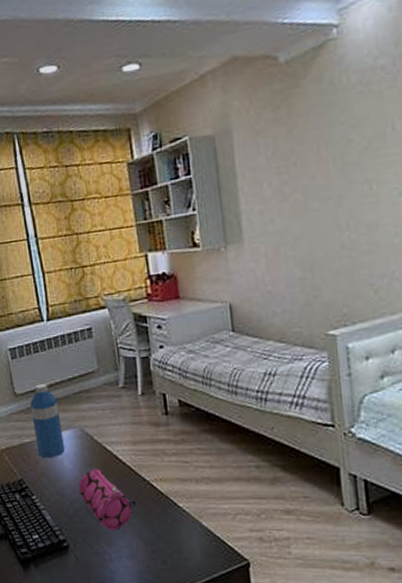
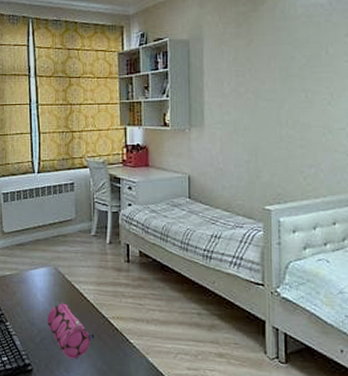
water bottle: present [30,384,65,458] -> none [14,226,39,290]

